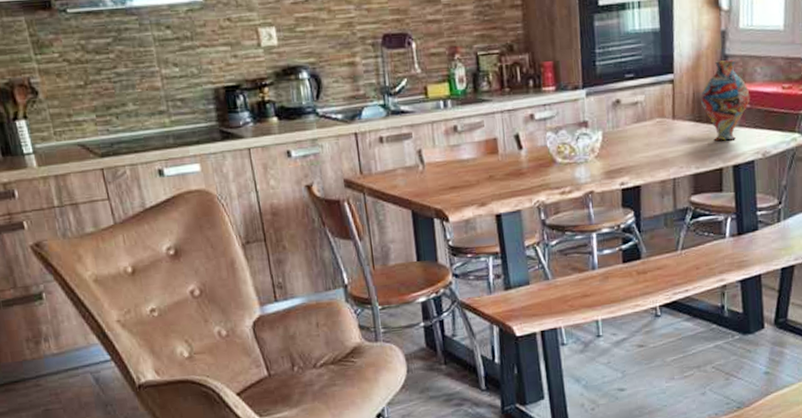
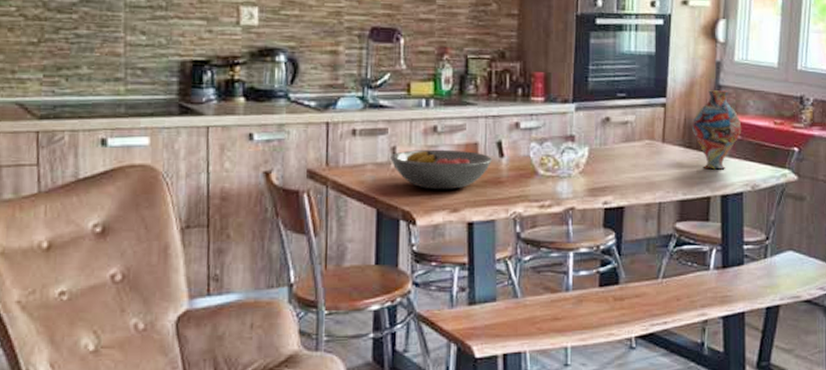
fruit bowl: none [417,147,513,187] -> present [390,149,493,190]

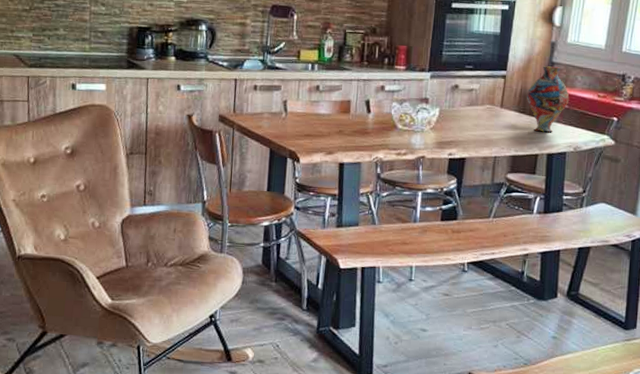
fruit bowl: present [390,149,493,190] -> none [282,103,362,137]

